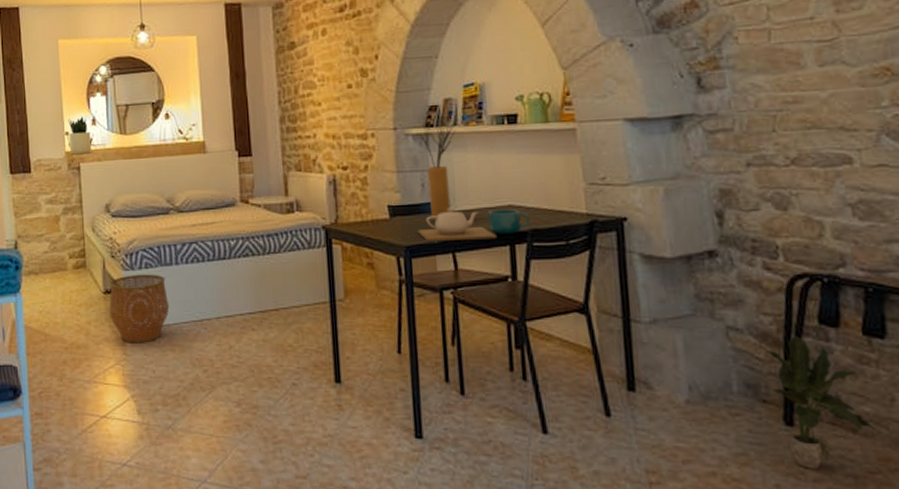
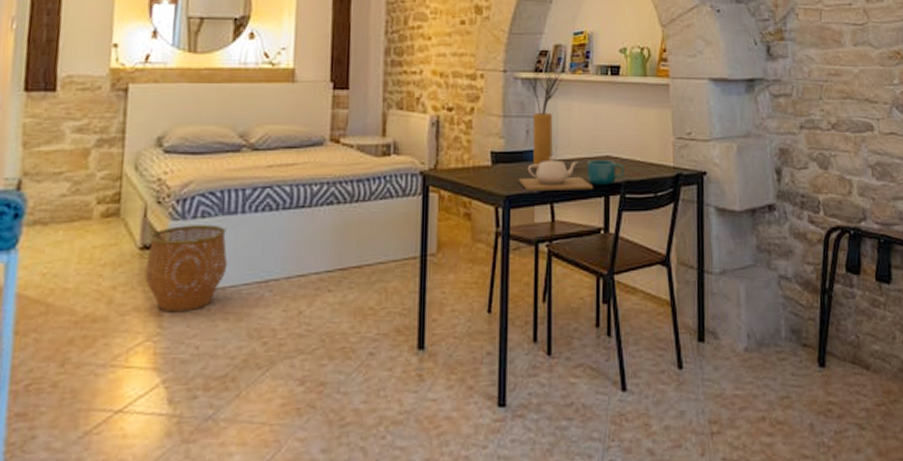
planter: present [68,116,94,155] -> none [113,26,151,73]
potted plant: present [759,336,876,469] -> none [803,283,882,406]

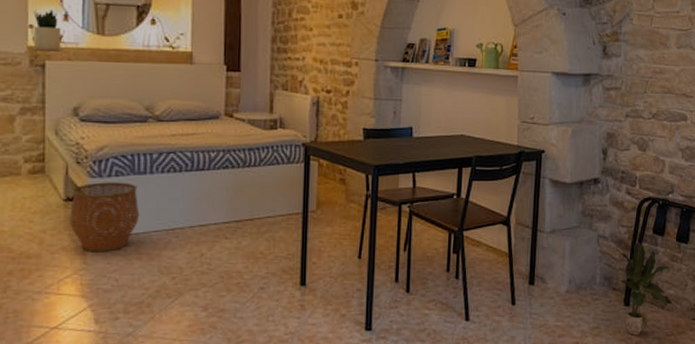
planter: none [113,26,151,73] -> present [31,9,64,52]
teapot: present [518,156,594,191] -> none [386,134,450,162]
vase: present [529,64,565,170] -> none [397,55,428,145]
cup: present [587,160,625,185] -> none [444,138,476,159]
potted plant: none [803,283,882,406] -> present [616,242,674,335]

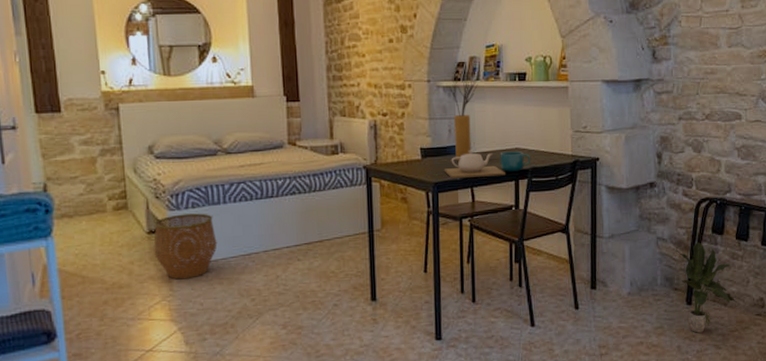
planter: present [31,9,64,52] -> none [104,55,135,95]
teapot: none [386,134,450,162] -> present [444,150,506,178]
vase: none [397,55,428,145] -> present [449,73,479,162]
cup: none [444,138,476,159] -> present [500,151,531,172]

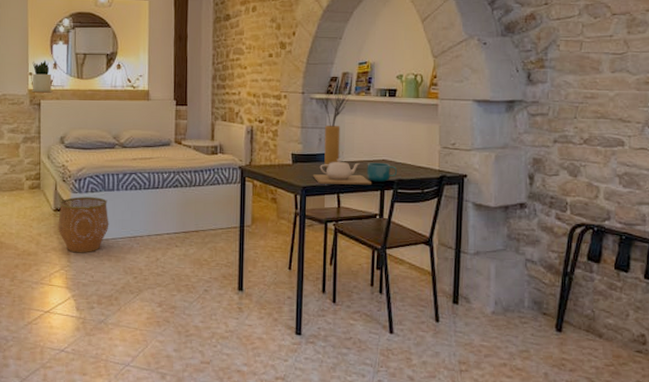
planter: none [104,55,135,95] -> present [31,60,54,93]
potted plant: present [676,242,737,333] -> none [546,268,614,362]

